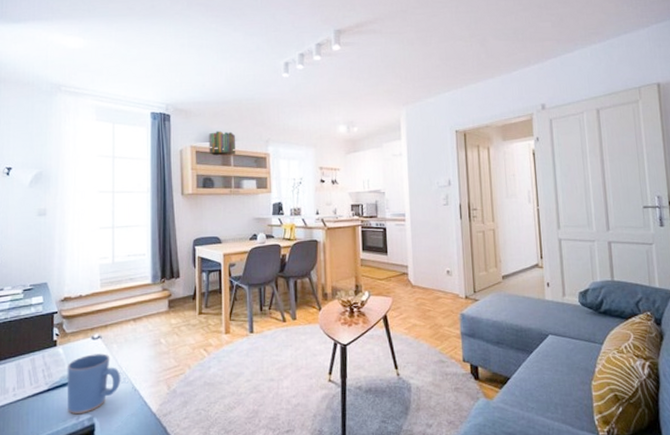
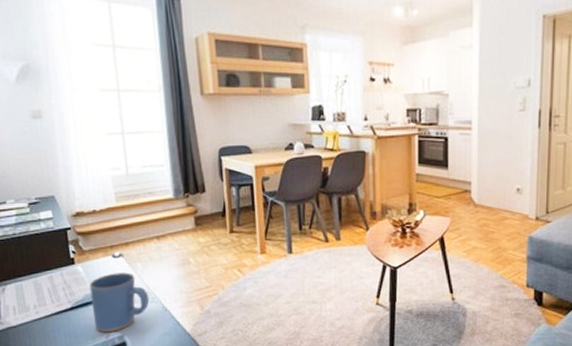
books: present [208,131,235,156] -> none [229,13,264,46]

